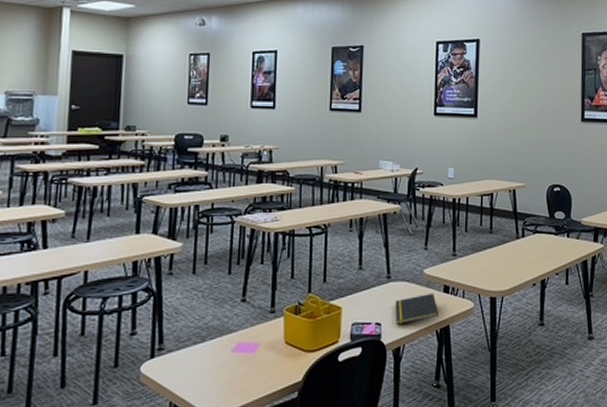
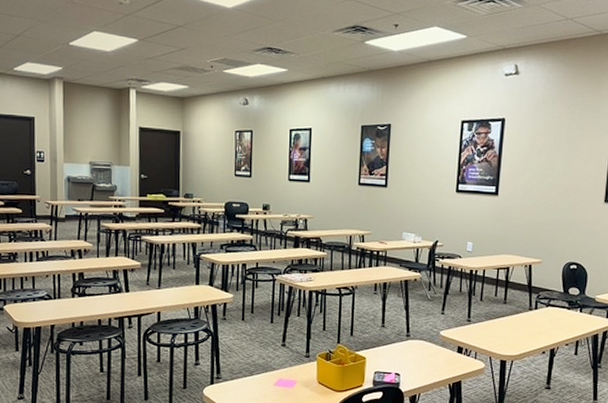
notepad: present [395,292,438,324] -> none [412,352,452,376]

